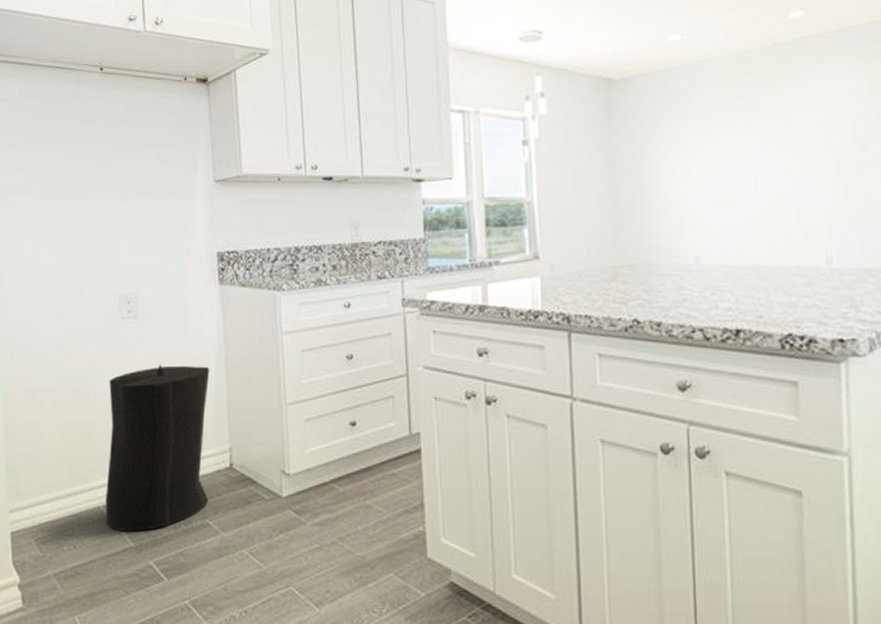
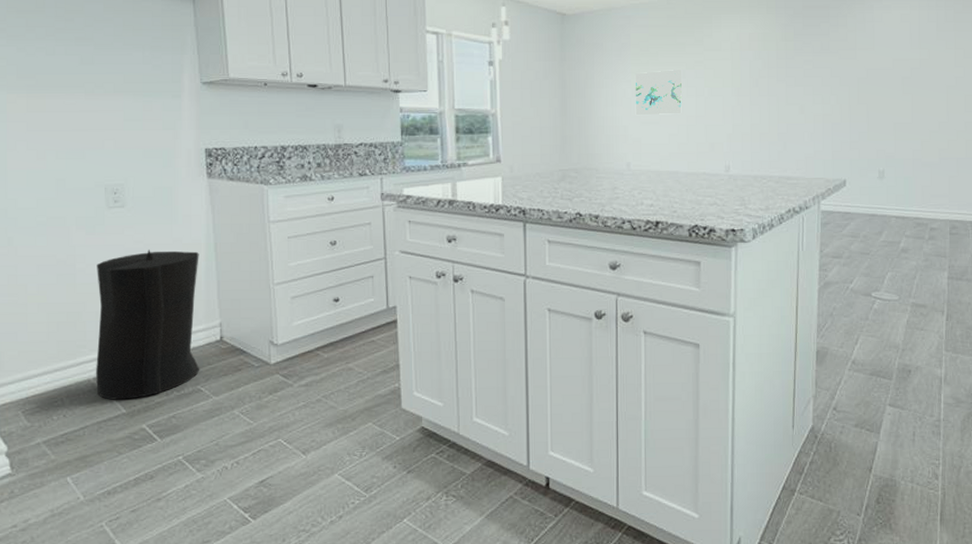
wall art: none [702,137,764,197] -> present [635,70,682,116]

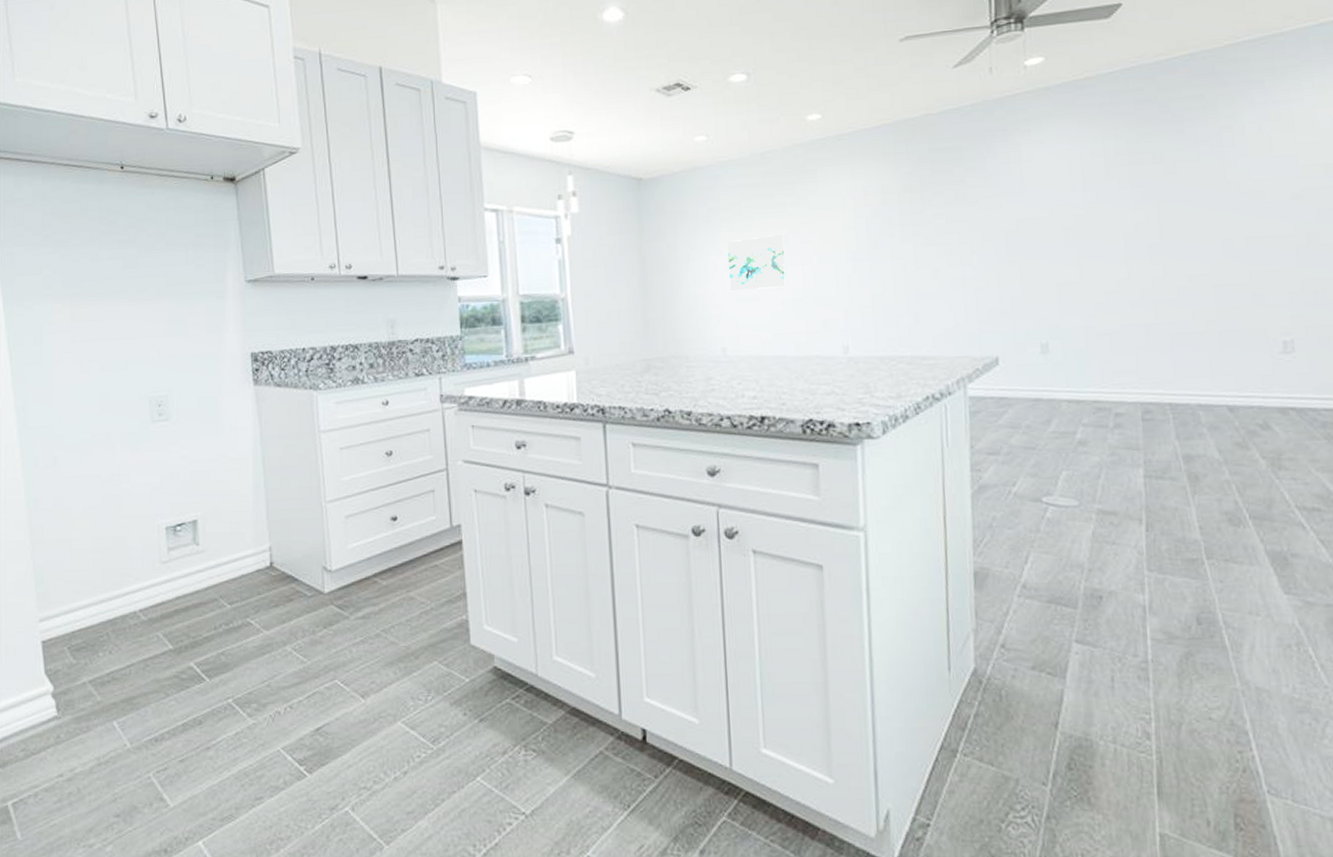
trash can: present [96,250,200,400] -> none [142,466,250,635]

